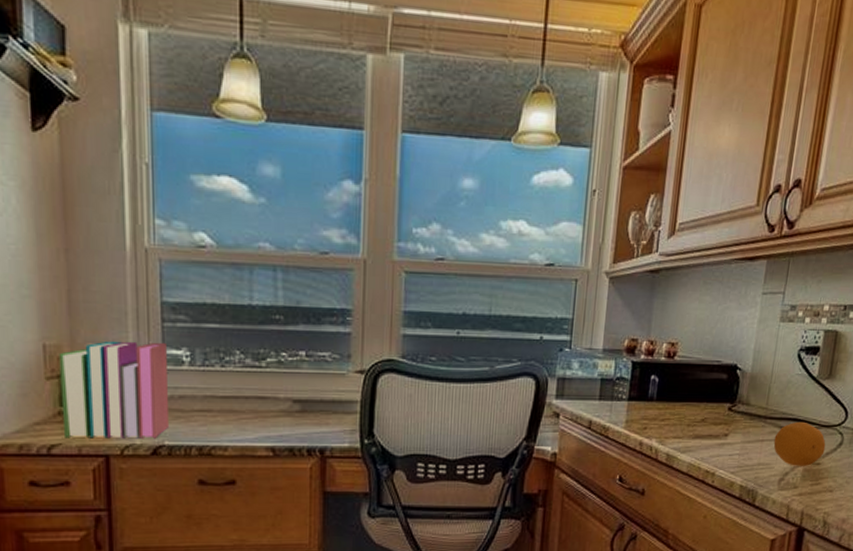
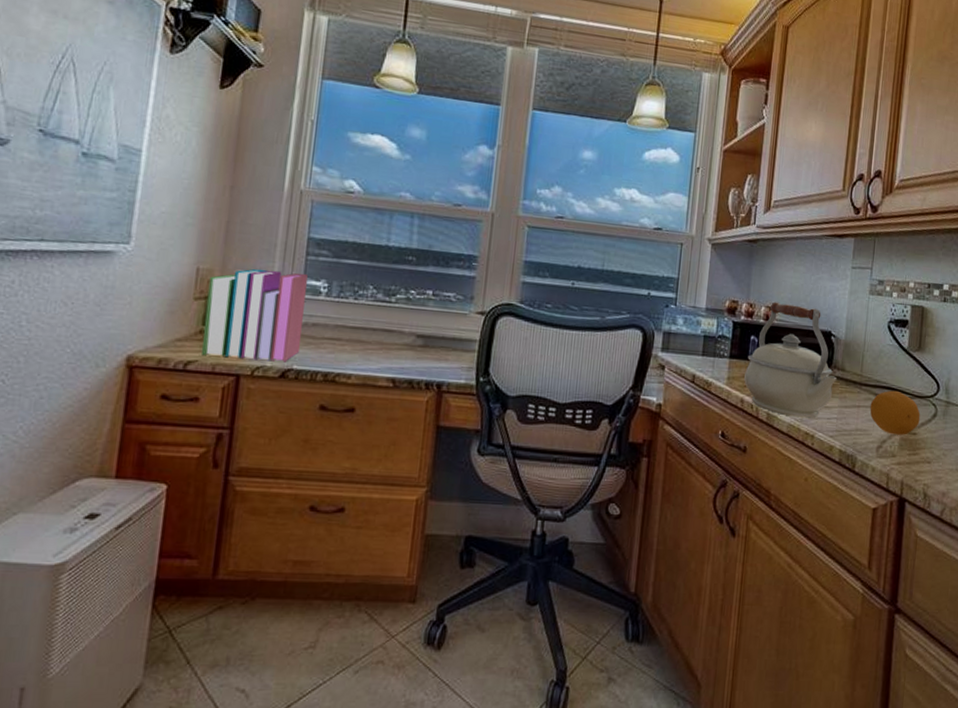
kettle: none [643,337,741,456] -> present [744,302,837,418]

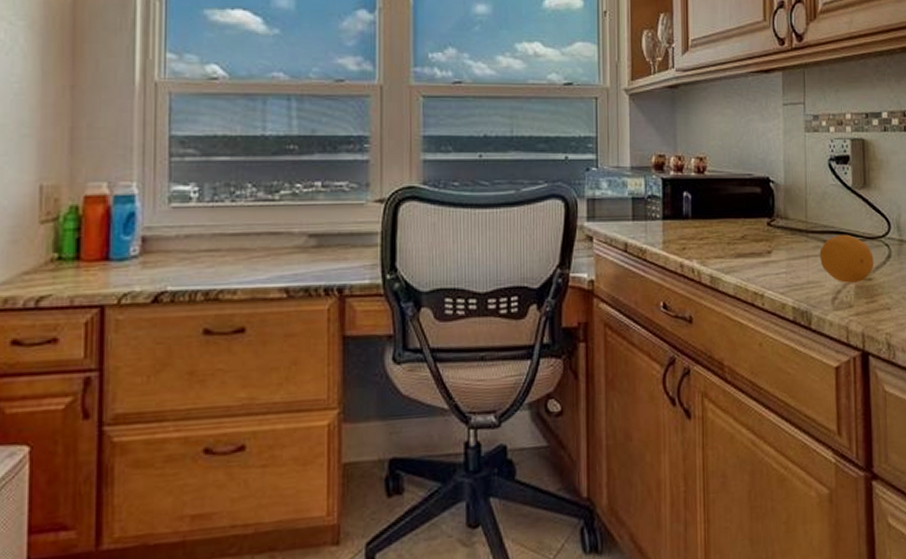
books: present [202,268,308,362] -> none [55,178,173,289]
kettle: present [744,302,837,418] -> none [681,151,781,277]

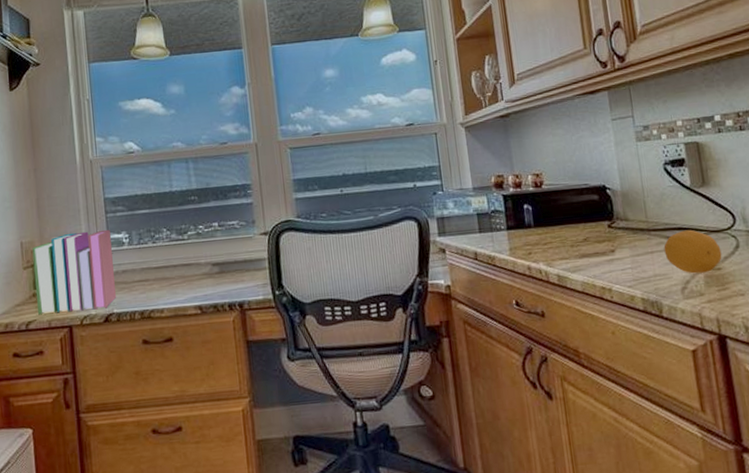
books: none [55,178,173,289] -> present [32,229,116,315]

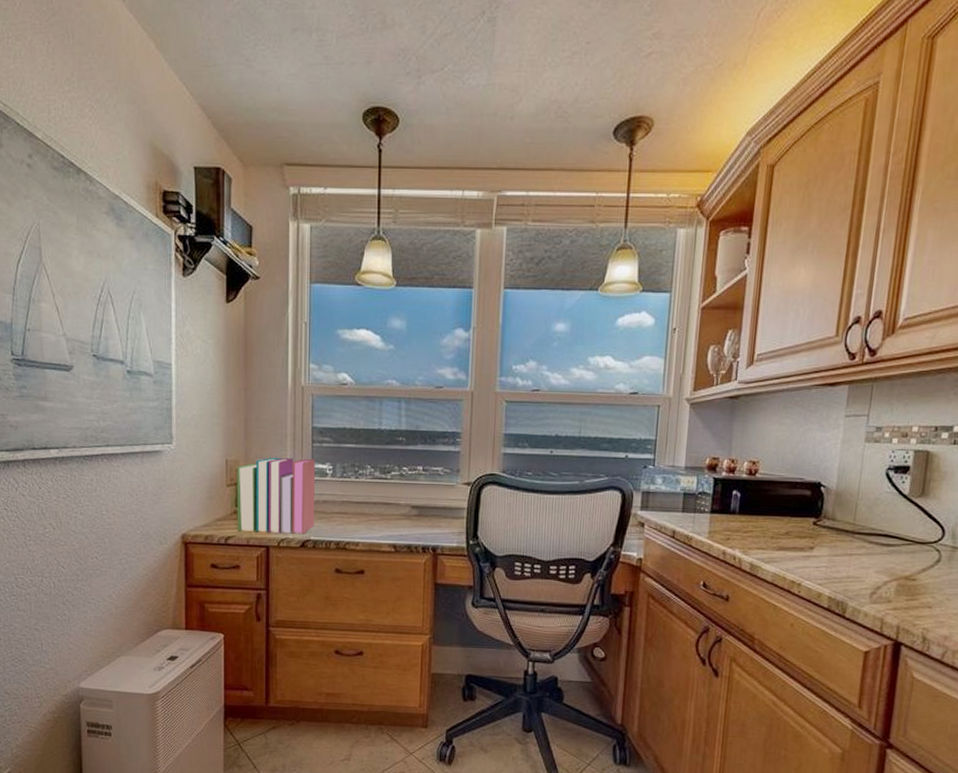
fruit: present [663,229,722,274] -> none [863,537,922,581]

